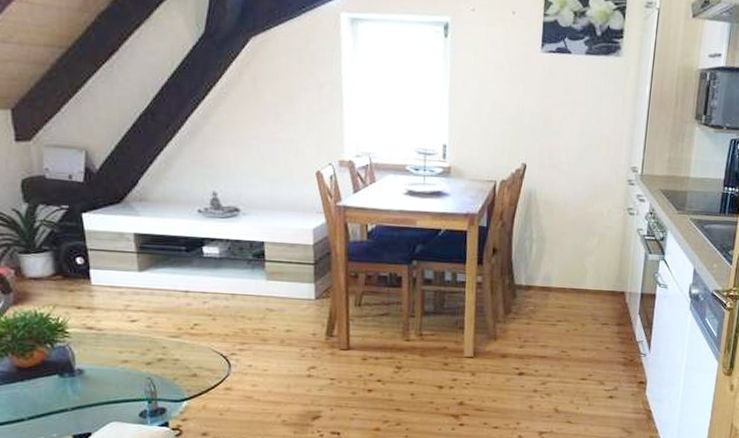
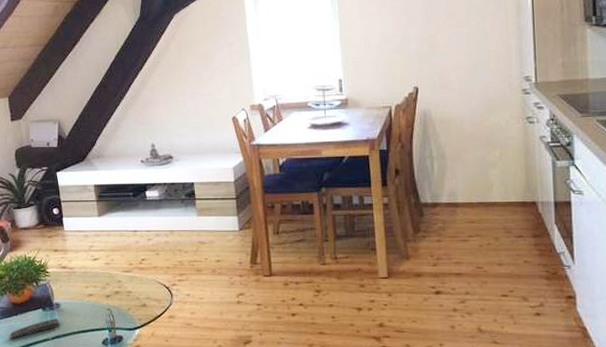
remote control: none [9,386,83,409] -> present [7,319,60,339]

